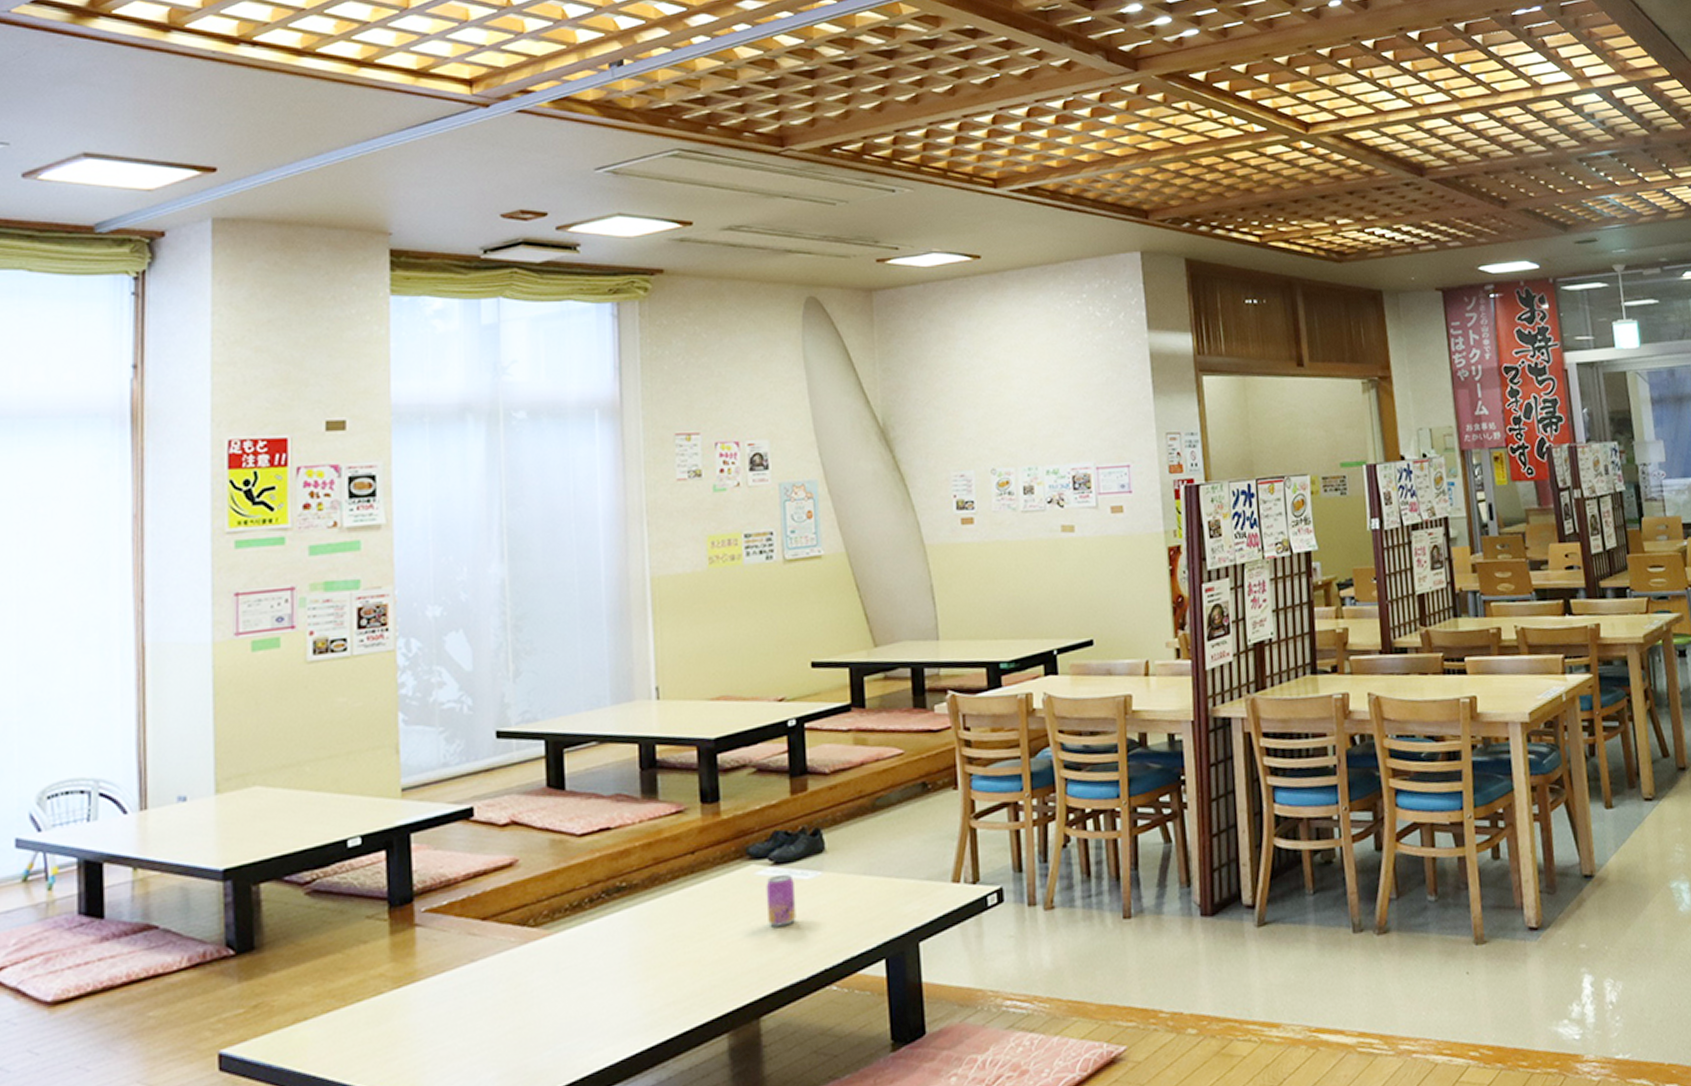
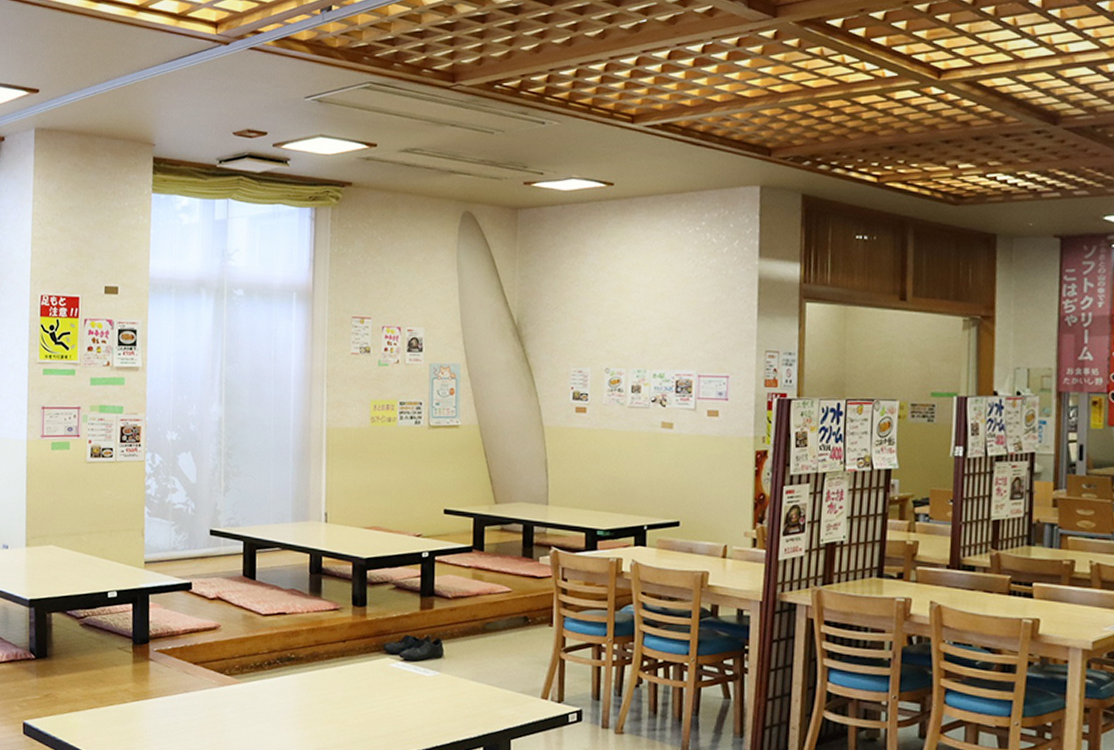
beverage can: present [766,873,796,927] -> none [395,668,419,708]

